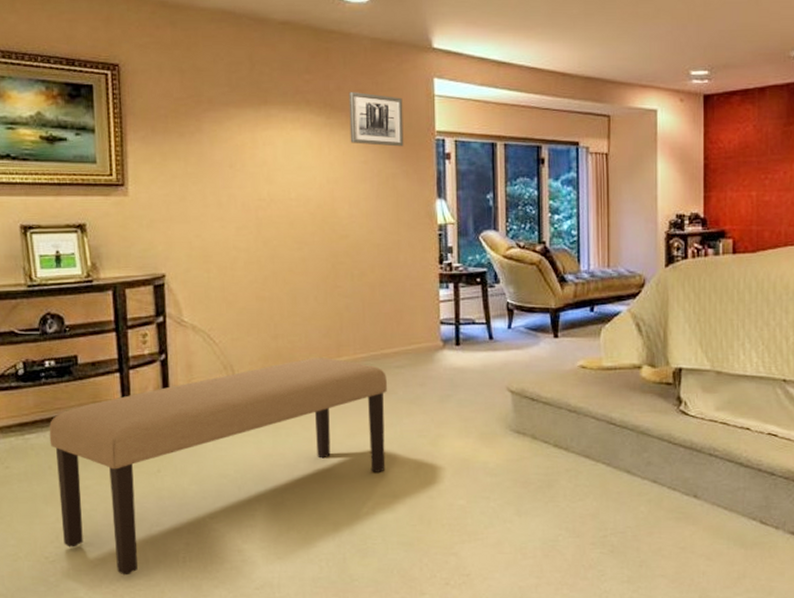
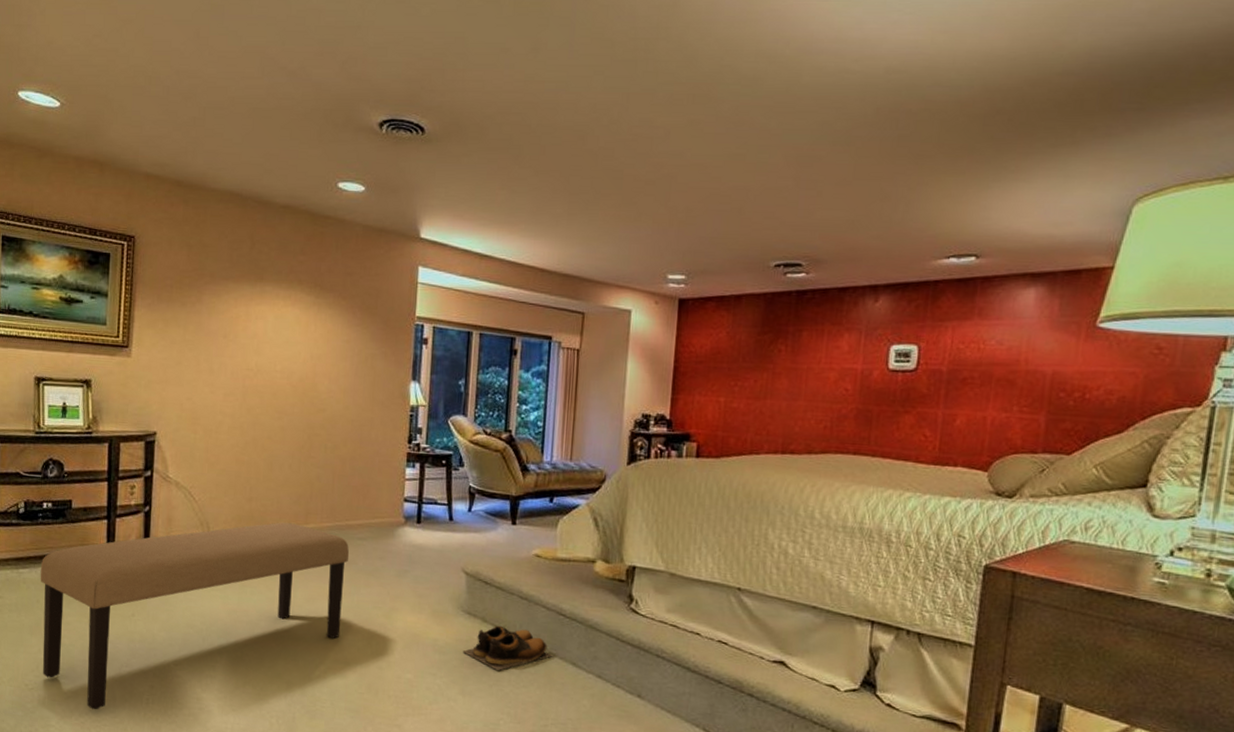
wall art: present [348,91,404,147] -> none [335,274,388,329]
shoes: none [514,441,607,486] -> present [462,625,553,670]

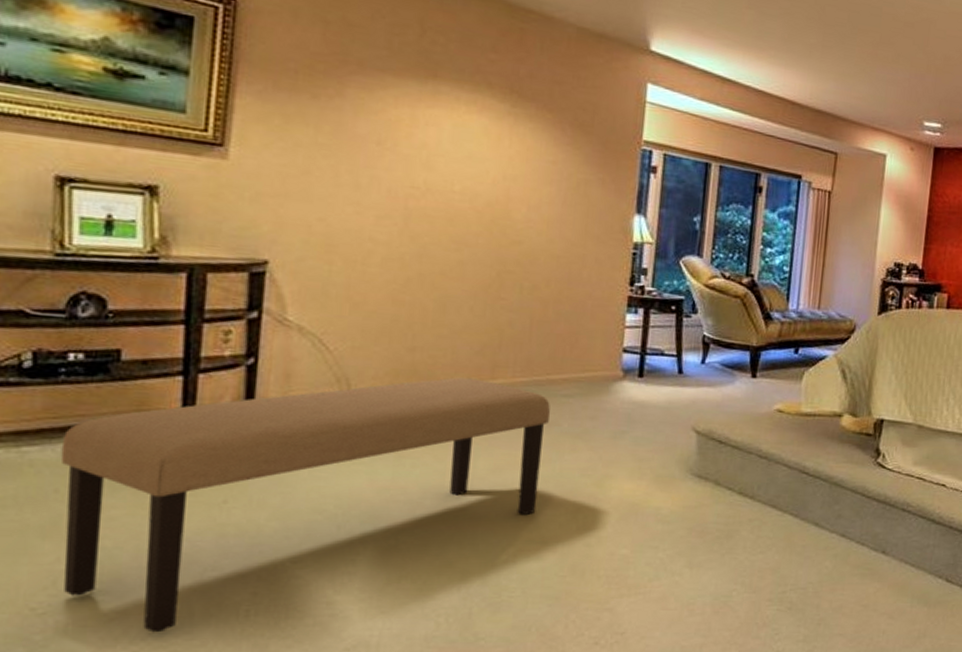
shoes: present [462,625,553,670] -> none [690,488,794,537]

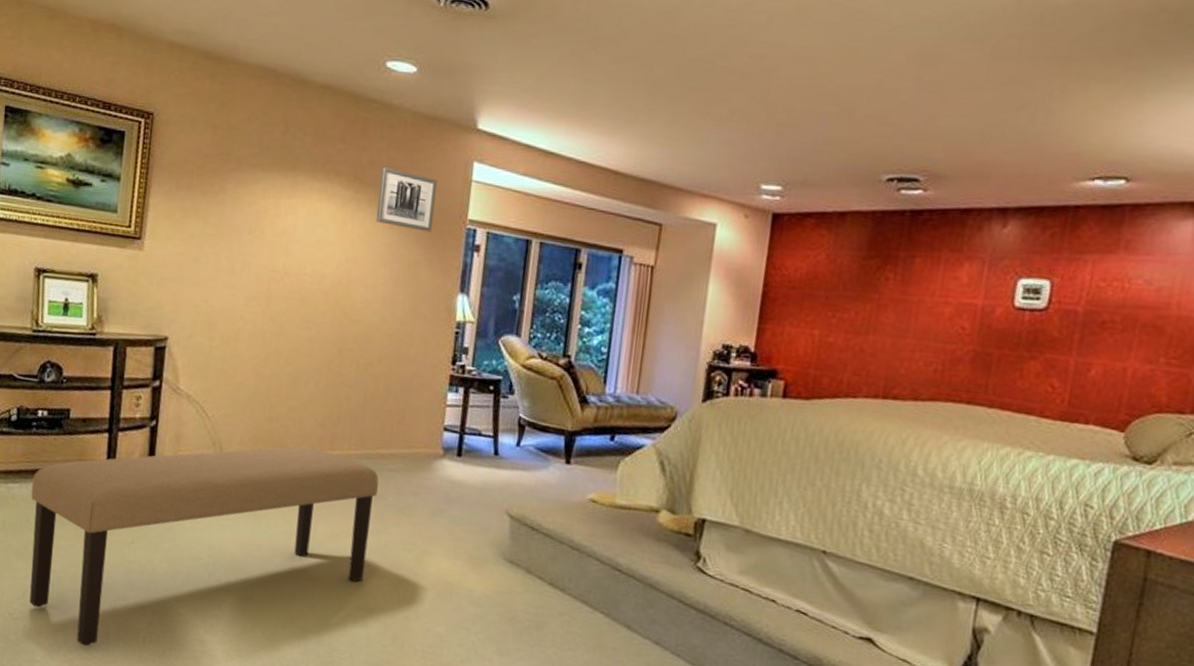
wall art: none [538,81,608,152] -> present [375,166,437,232]

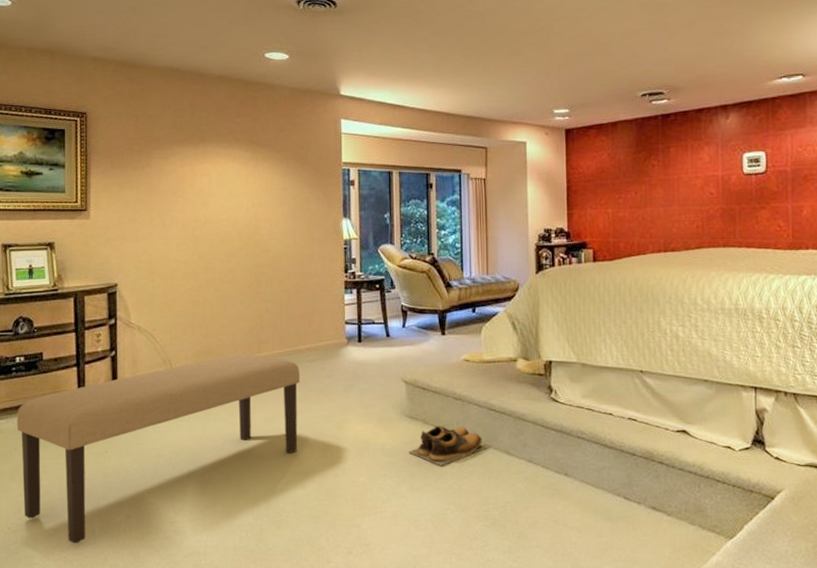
wall art: present [375,166,437,232] -> none [271,131,316,176]
shoes: none [501,577,605,629] -> present [408,425,488,465]

